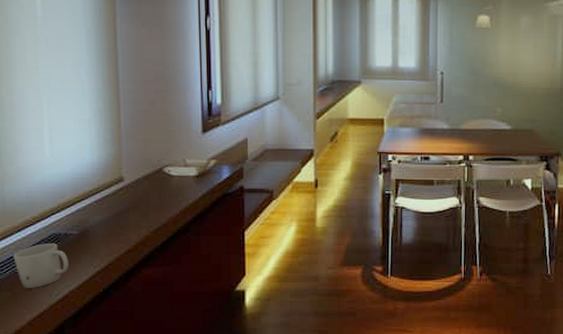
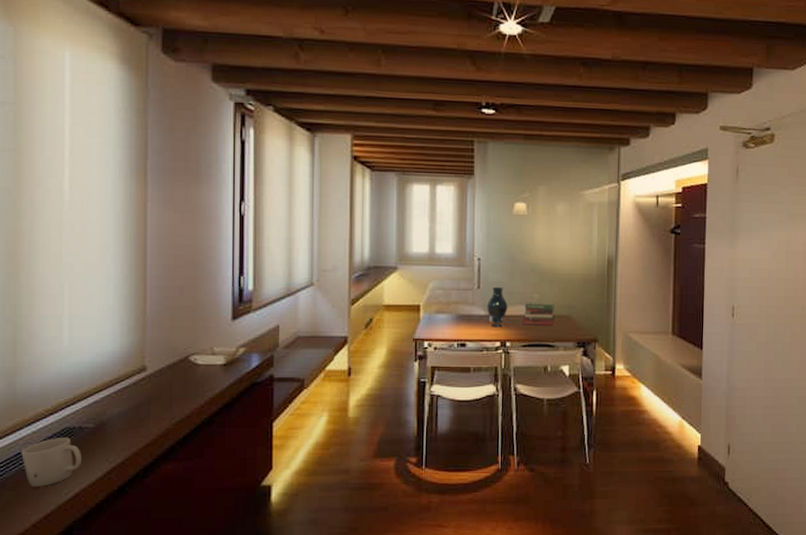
vase: none [449,100,471,141] -> present [486,286,508,327]
books: none [486,114,517,140] -> present [523,300,554,326]

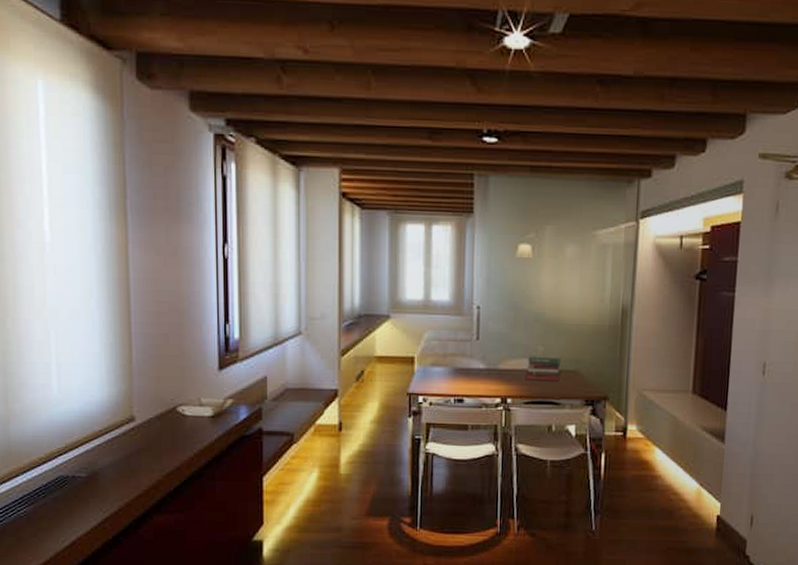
mug: present [21,438,81,487] -> none [18,486,76,534]
vase: present [486,286,508,327] -> none [486,337,509,382]

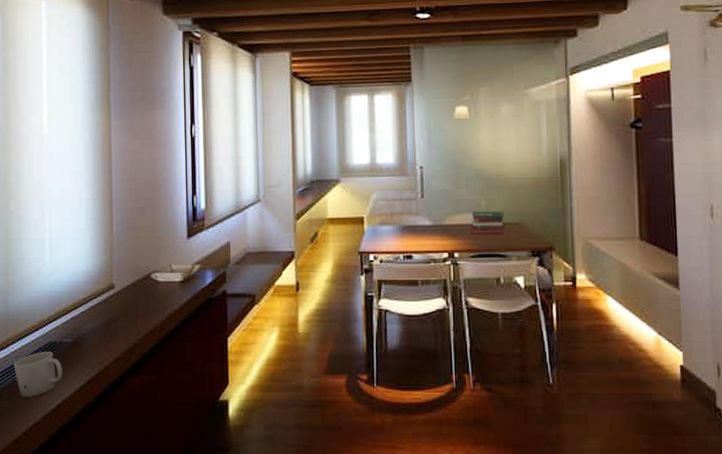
mug: none [18,486,76,534] -> present [13,352,62,397]

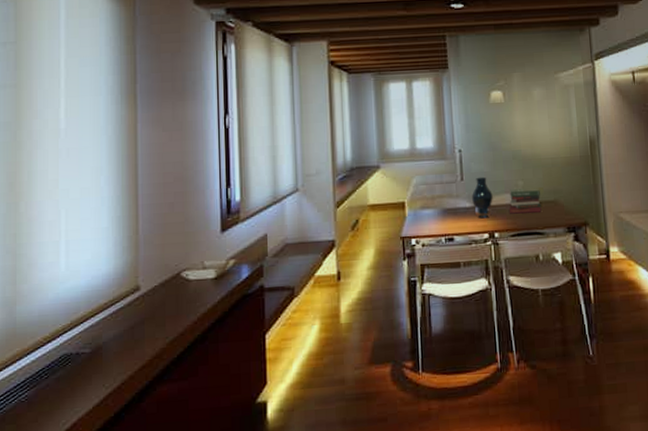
mug: present [13,352,62,397] -> none [20,365,79,419]
vase: none [431,195,454,238] -> present [471,176,493,219]

